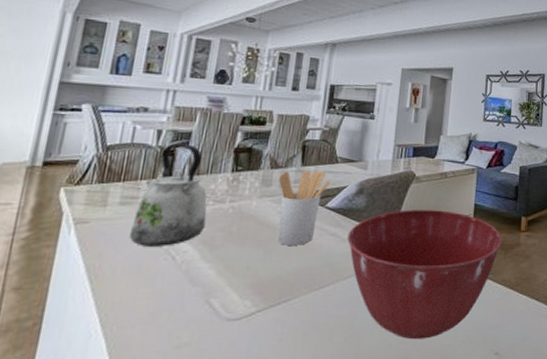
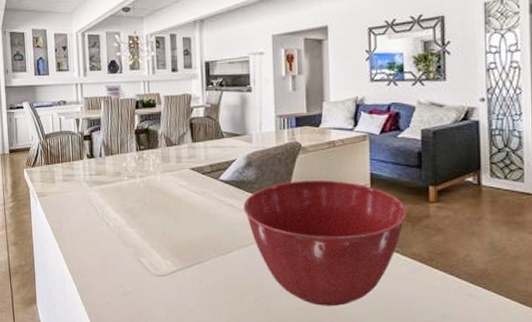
kettle: present [129,143,207,246] -> none [74,129,125,214]
utensil holder: present [278,170,330,245] -> none [176,146,220,215]

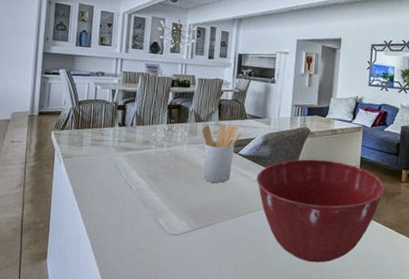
utensil holder: none [176,146,220,215] -> present [202,124,241,183]

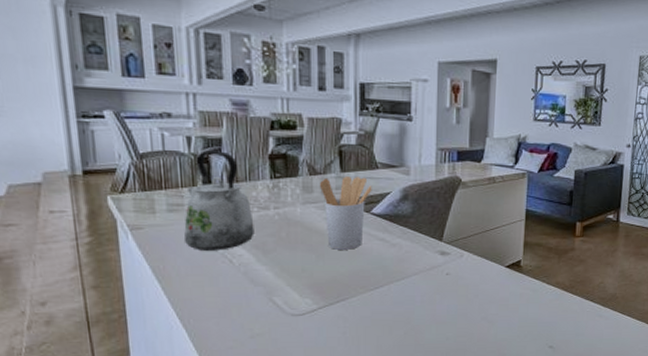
kettle: none [99,100,151,178] -> present [183,150,255,251]
mixing bowl: present [256,159,385,263] -> none [396,215,556,334]

